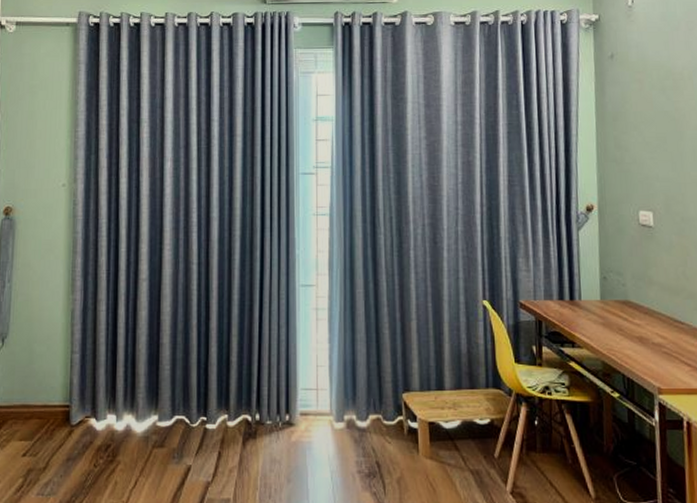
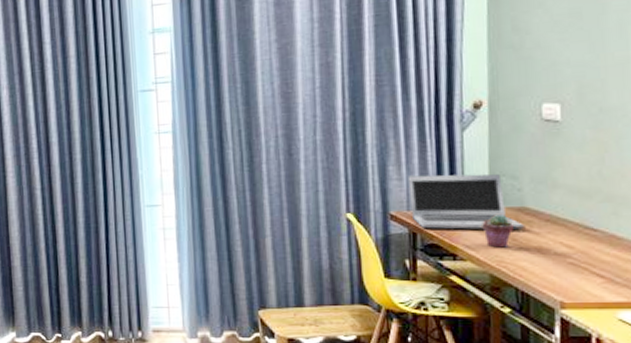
laptop: none [534,268,629,320] -> present [407,173,525,229]
potted succulent: none [595,307,620,337] -> present [482,215,513,248]

